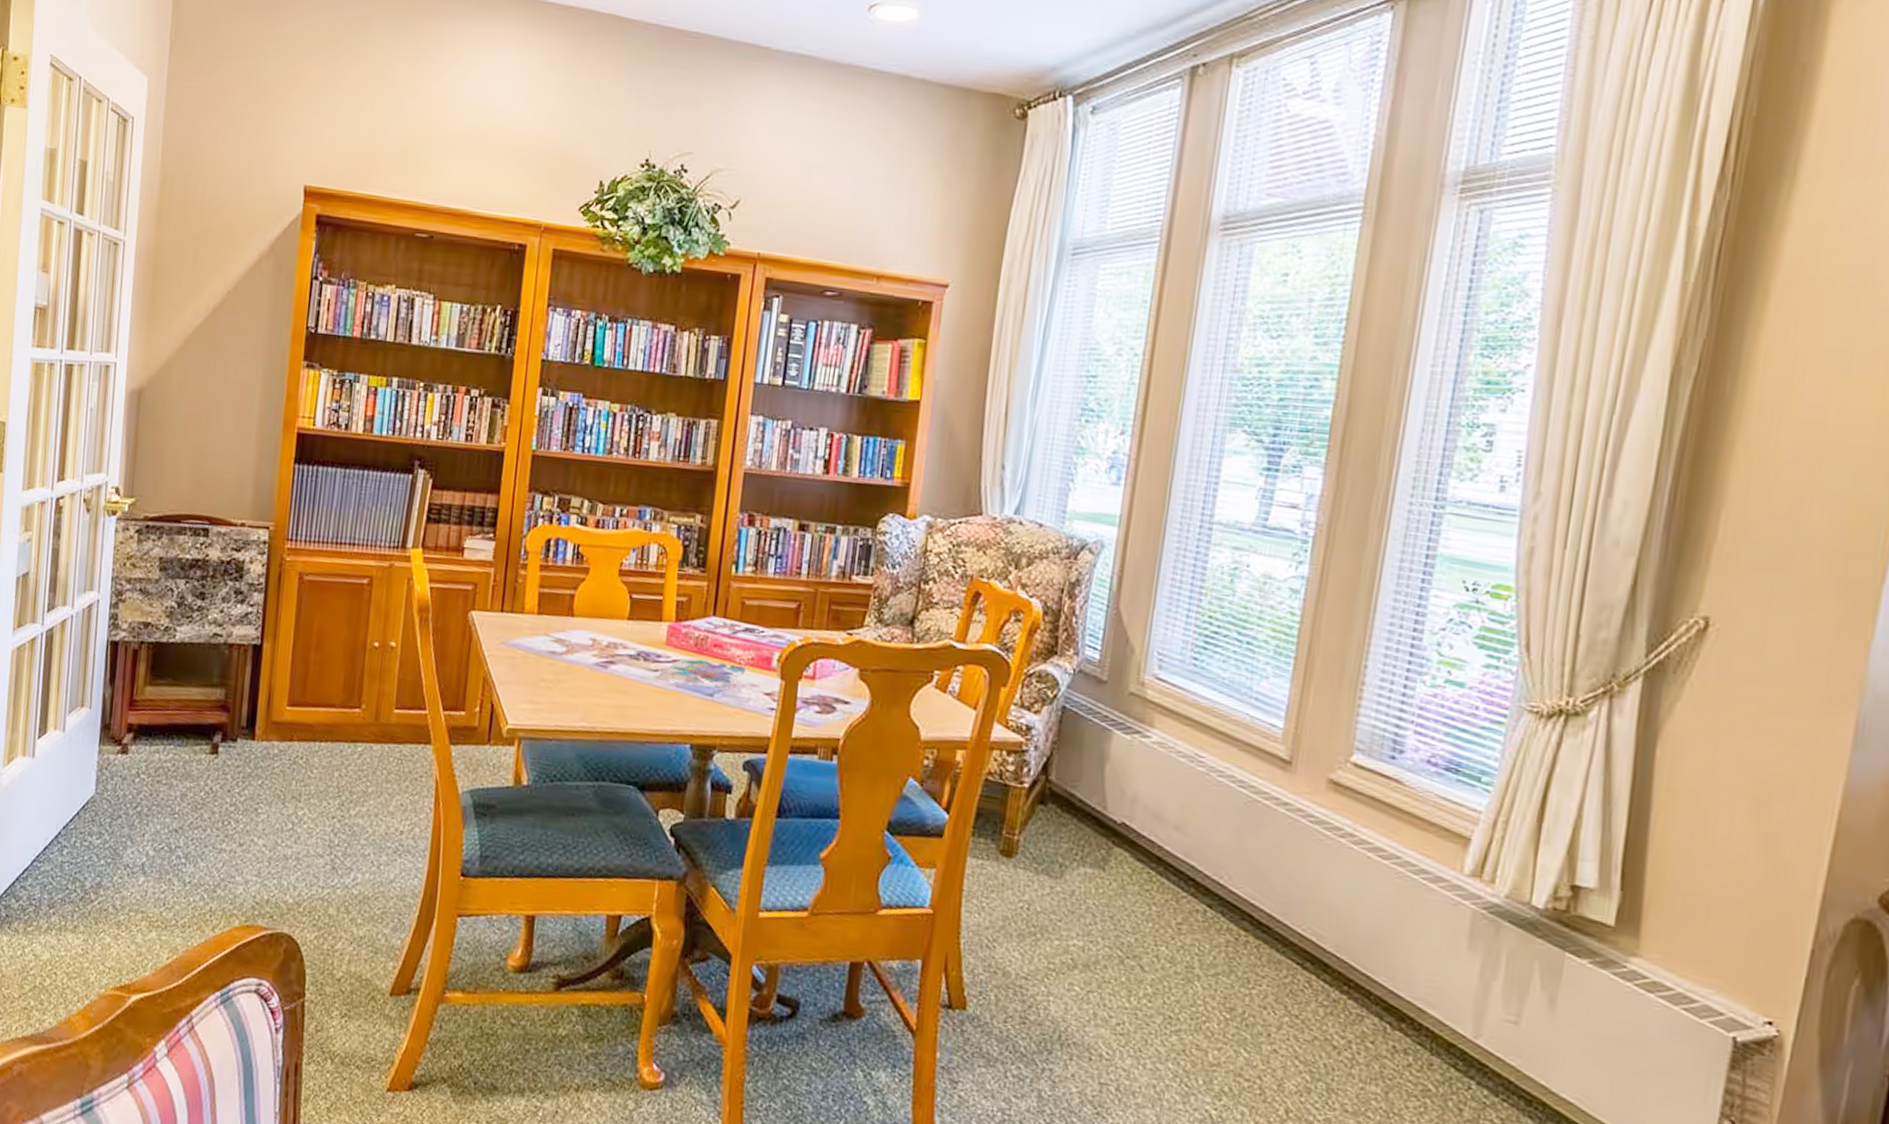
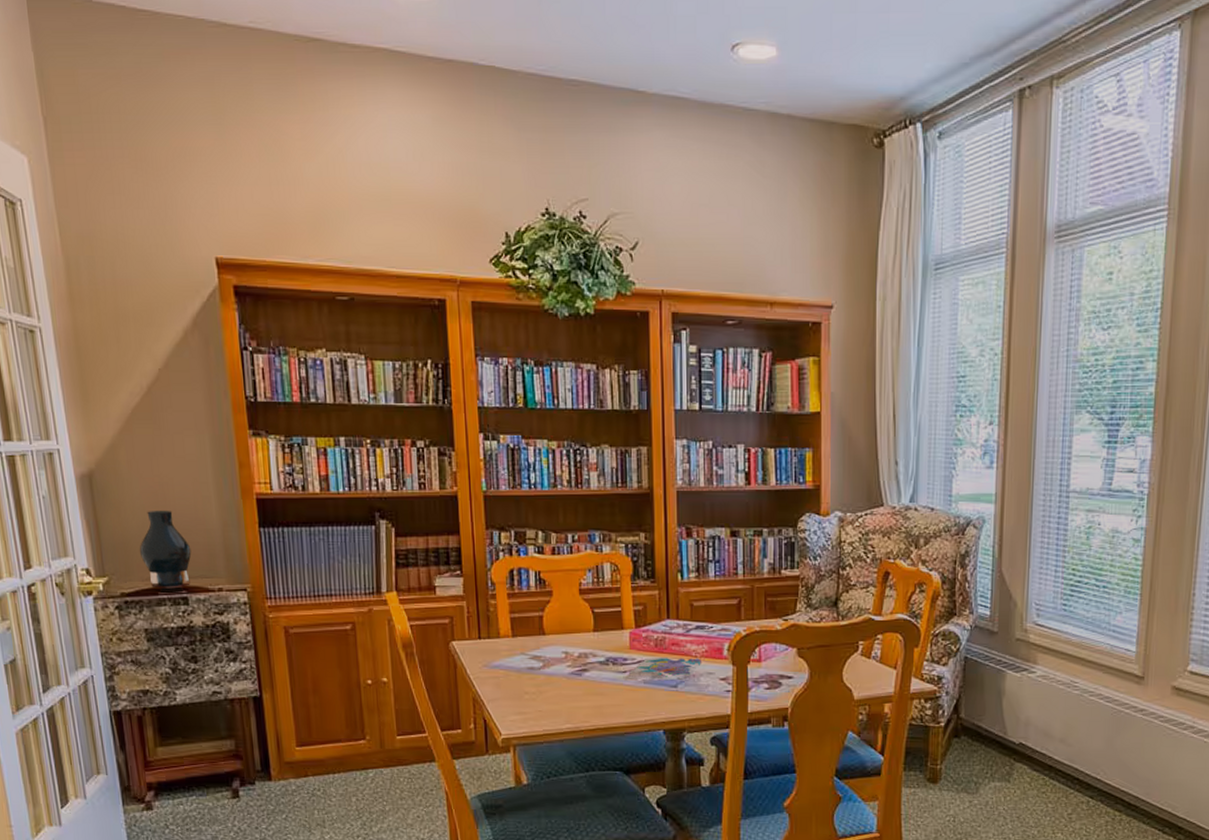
vase: none [171,434,223,524] -> present [139,510,192,594]

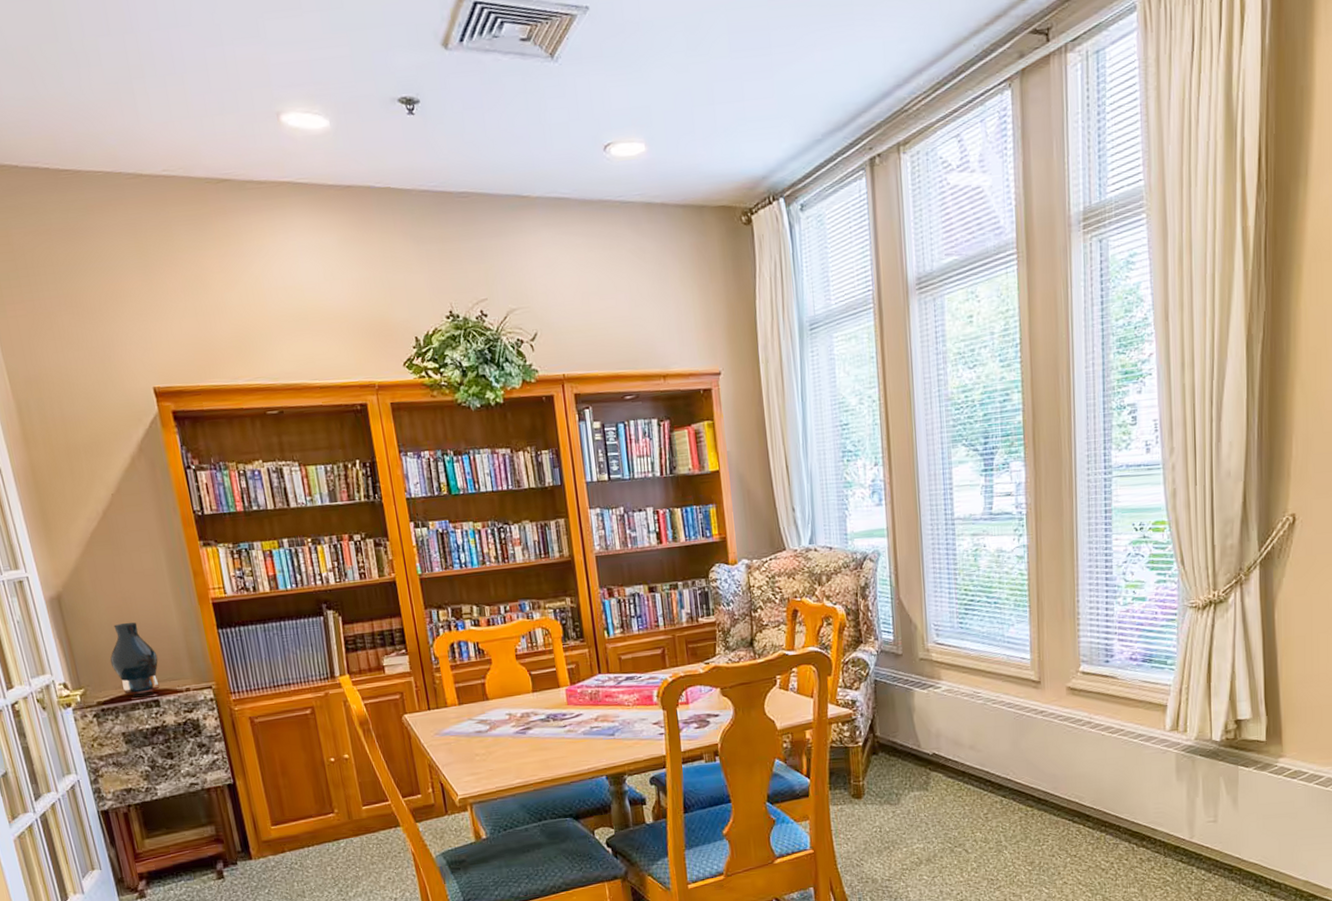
map: present [627,658,703,681] -> none [567,706,635,733]

